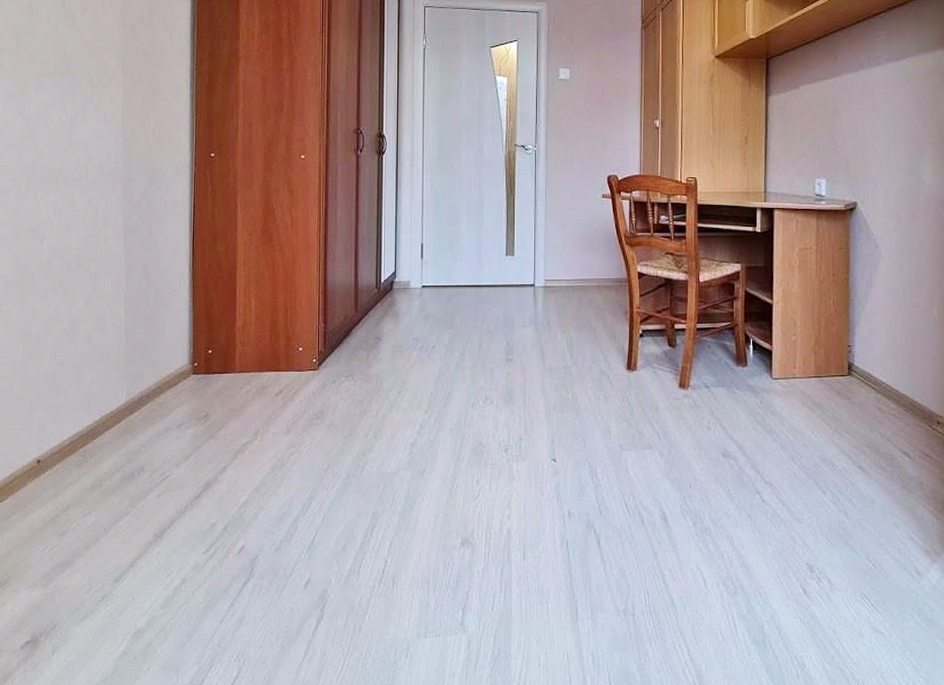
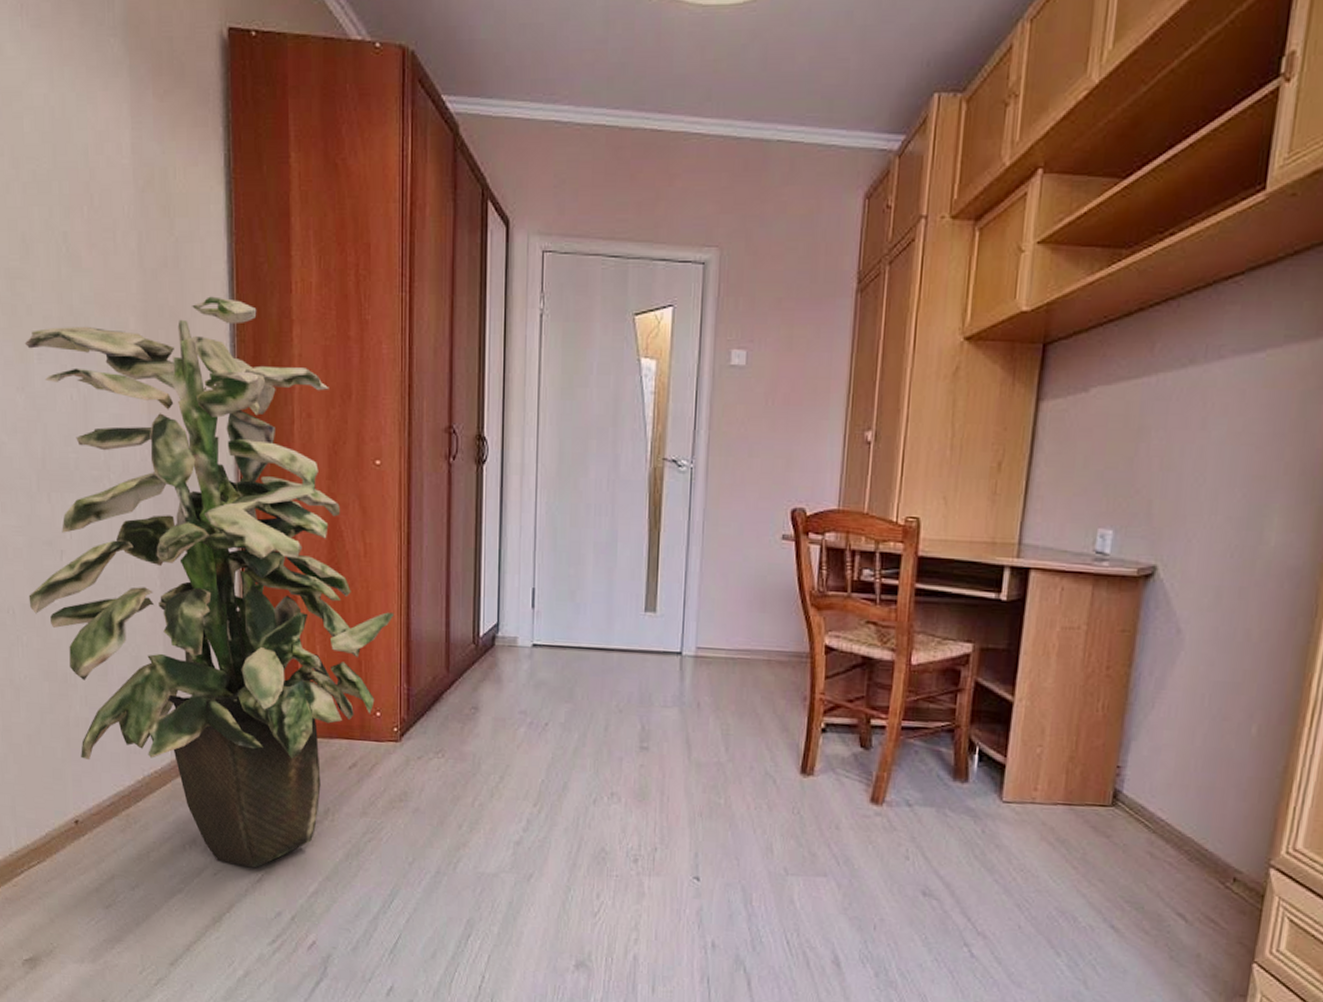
indoor plant: none [11,42,314,487] -> present [24,296,394,868]

